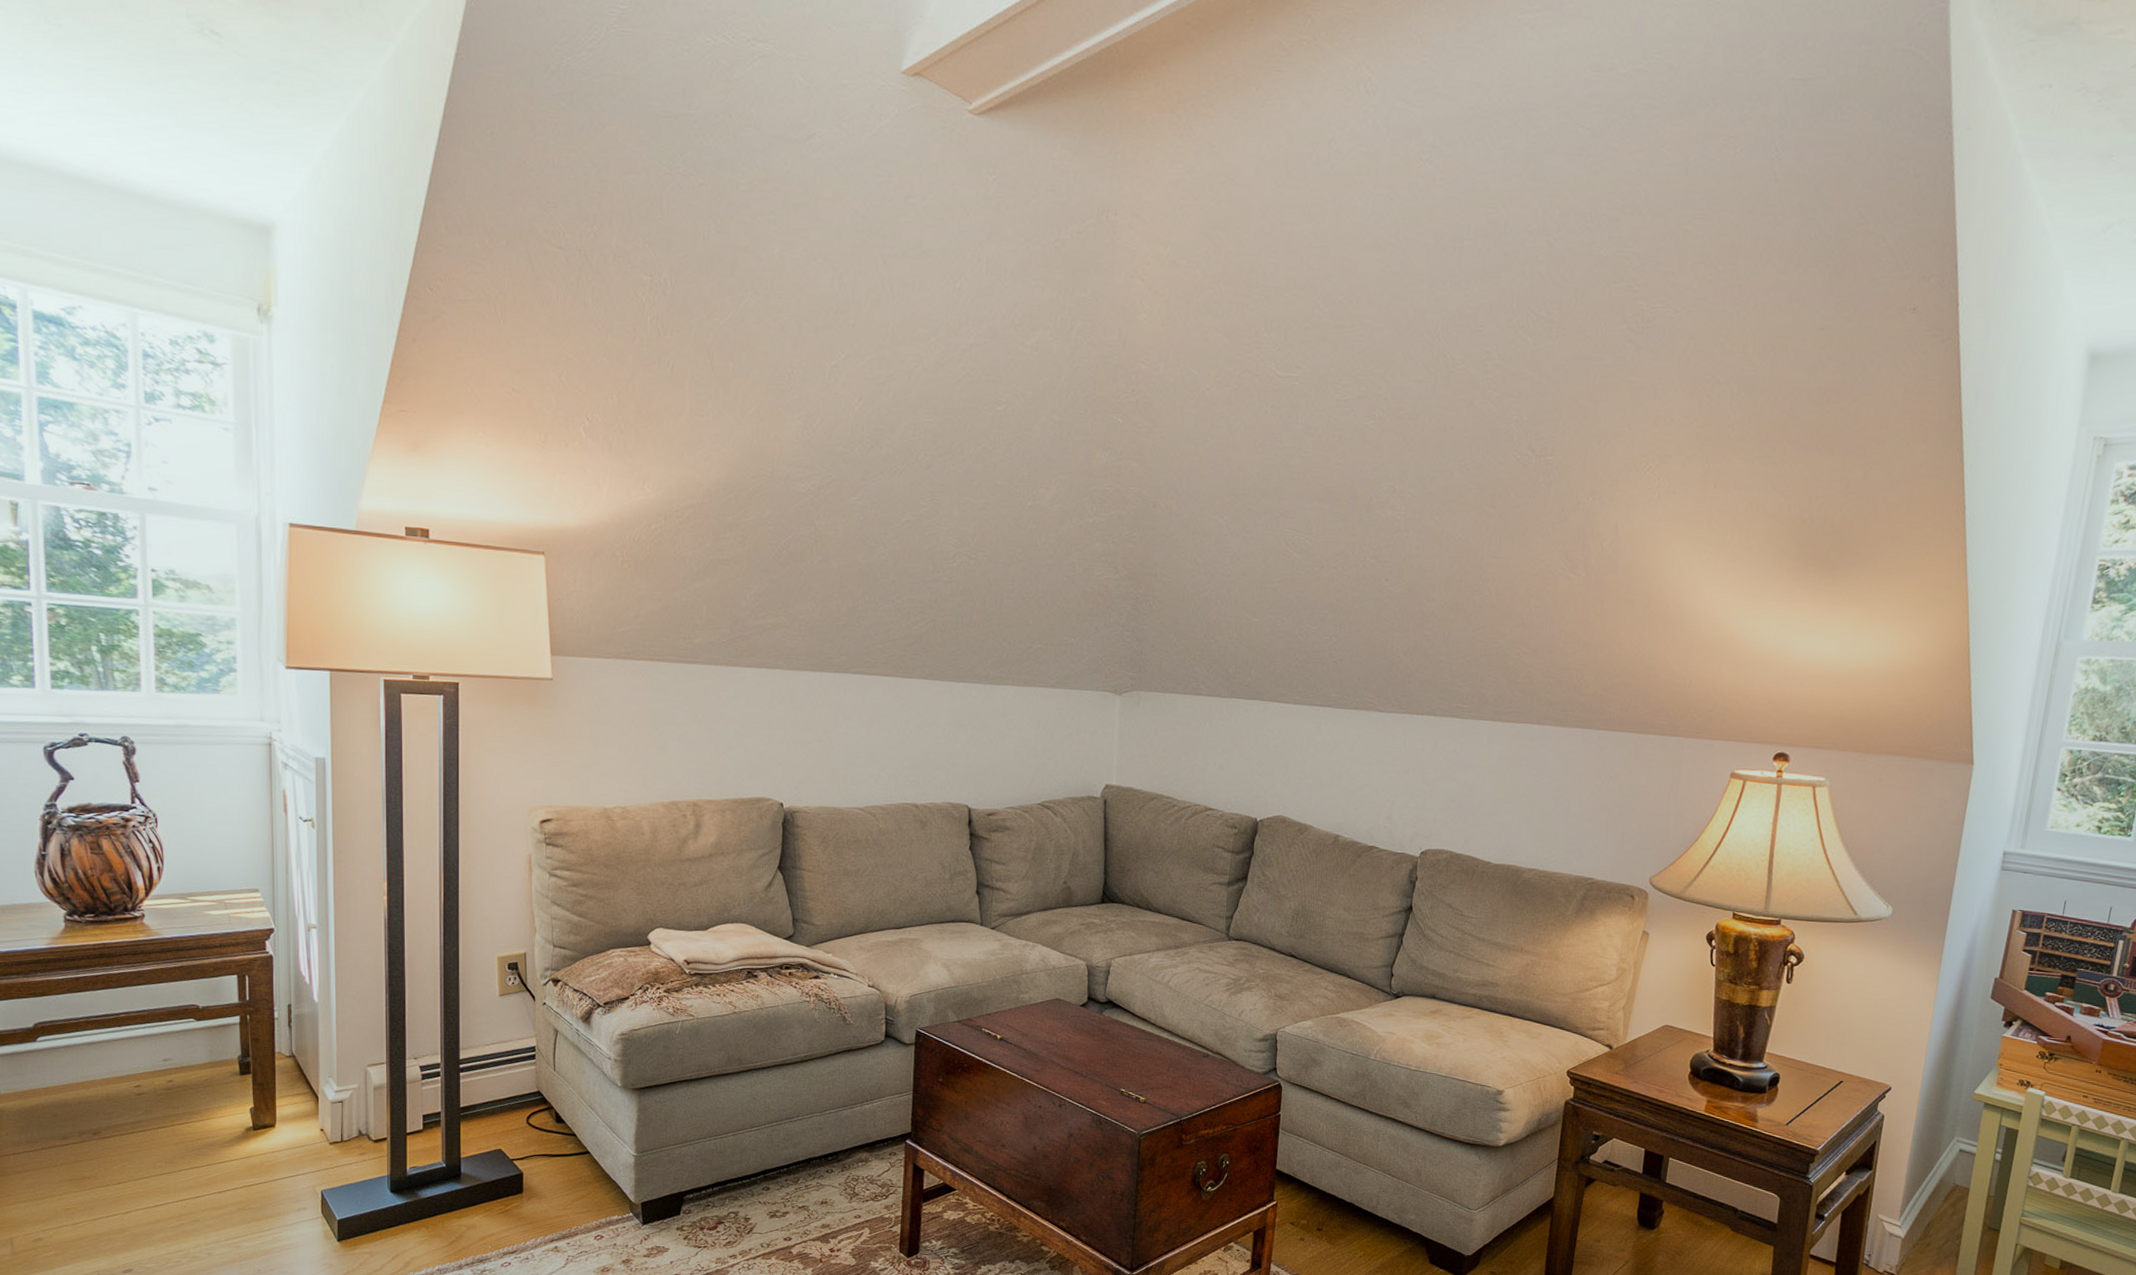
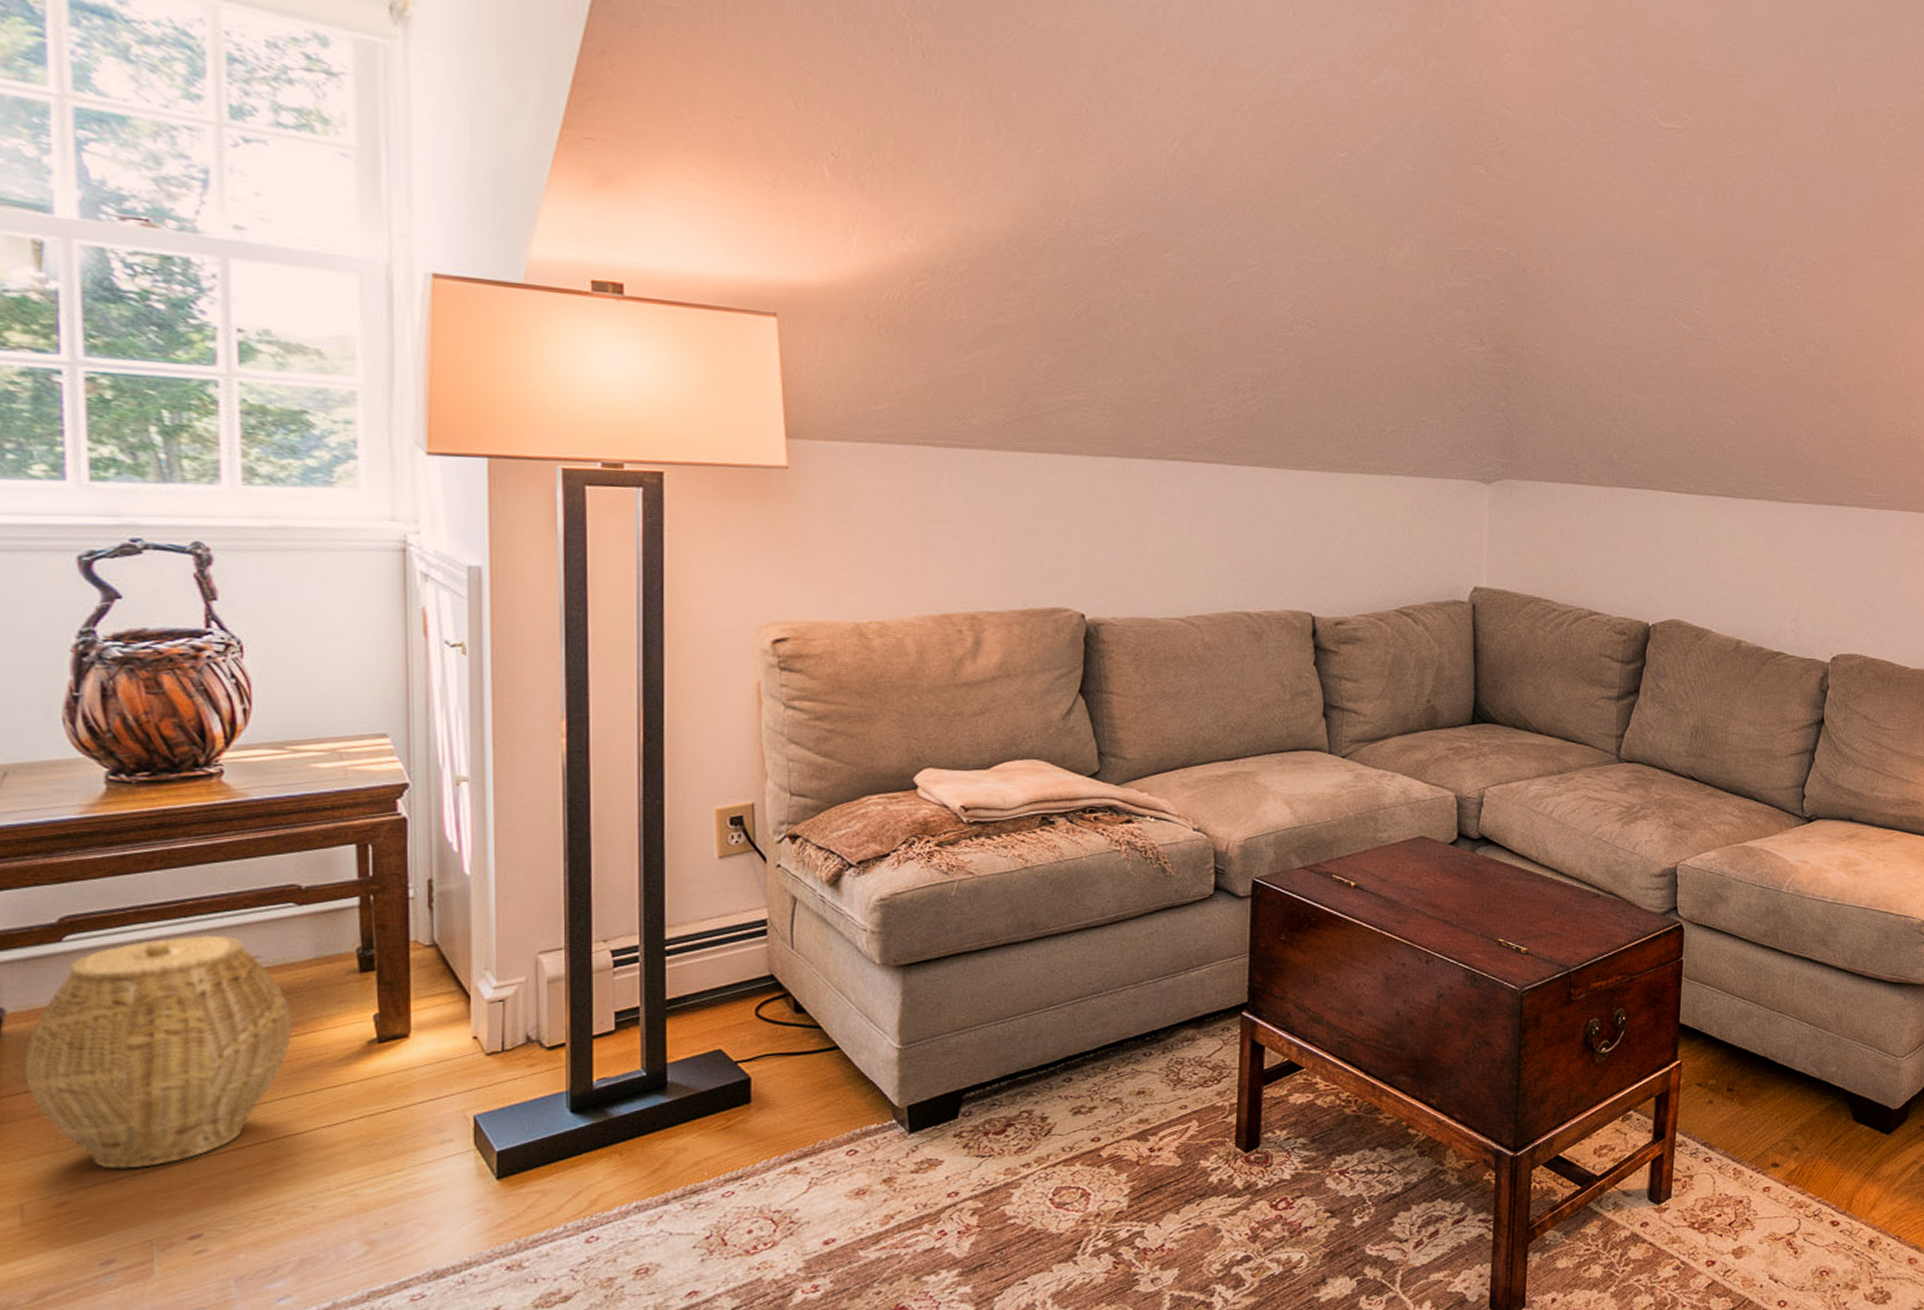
woven basket: none [11,1040,194,1216] -> present [23,934,293,1169]

